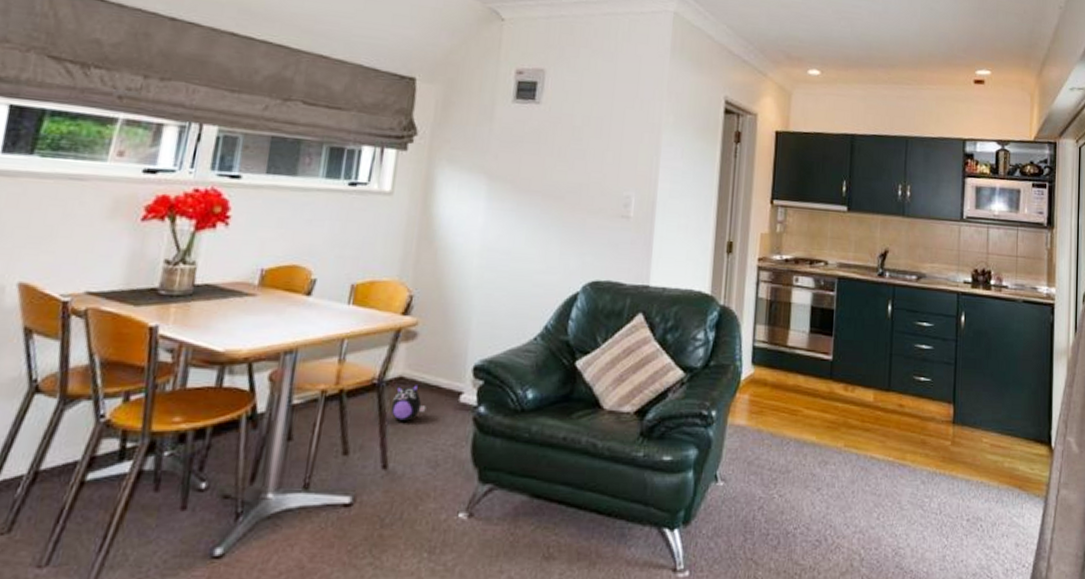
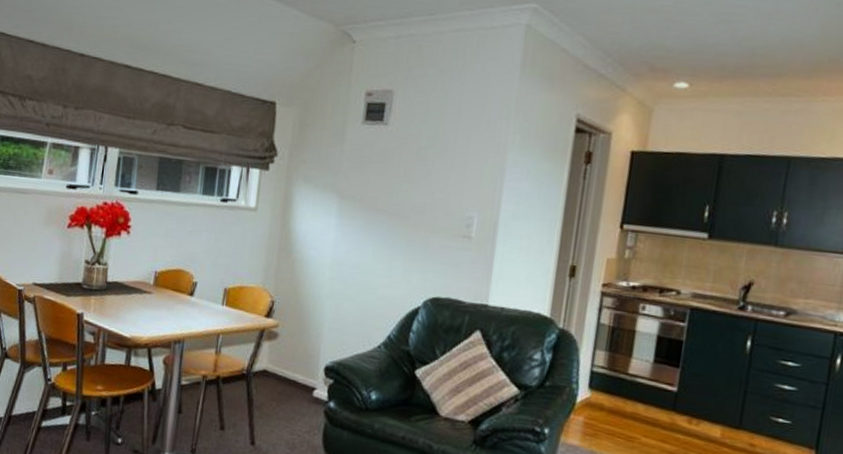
plush toy: present [390,383,426,422] -> none [257,377,286,409]

